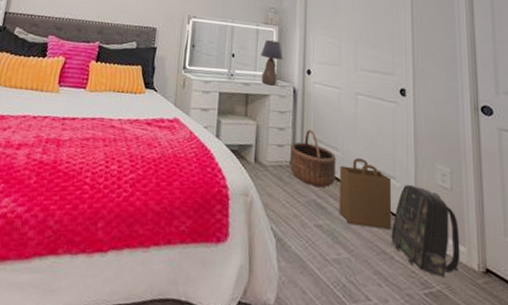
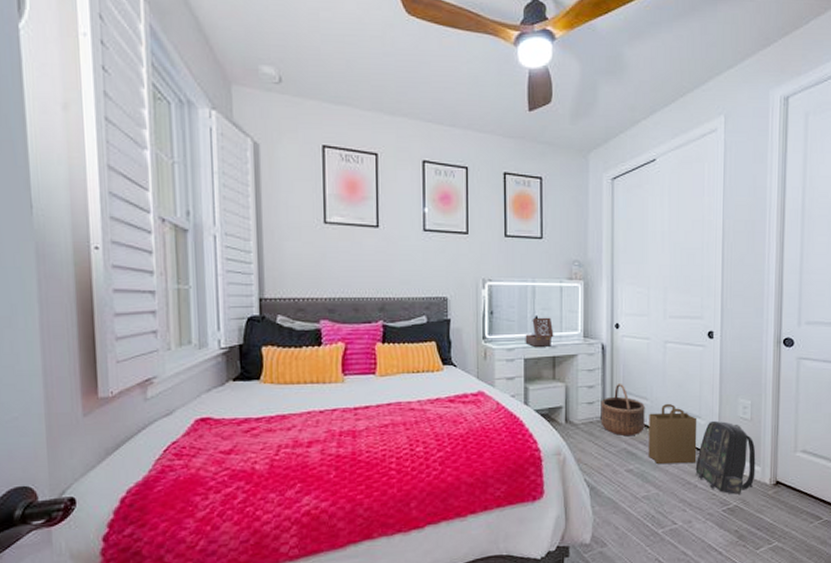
jewelry box: none [221,55,249,84] -> present [525,317,554,347]
table lamp: present [260,39,283,86] -> none [565,296,590,345]

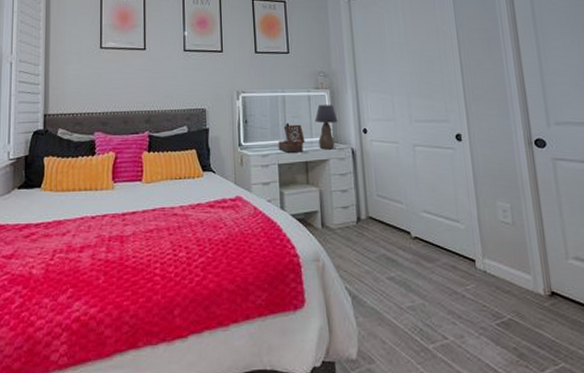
table lamp: none [565,296,590,345] -> present [314,104,338,150]
basket: present [601,384,645,437] -> none [355,188,402,242]
shopping bag: present [648,403,697,465] -> none [405,207,461,272]
backpack: present [695,420,756,495] -> none [460,225,527,306]

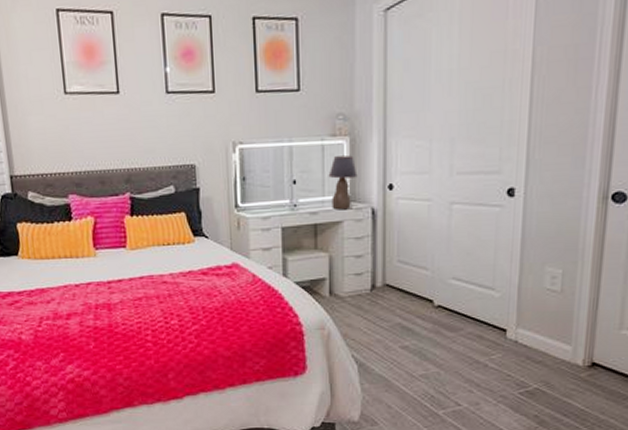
jewelry box: present [278,124,305,153] -> none [282,180,315,214]

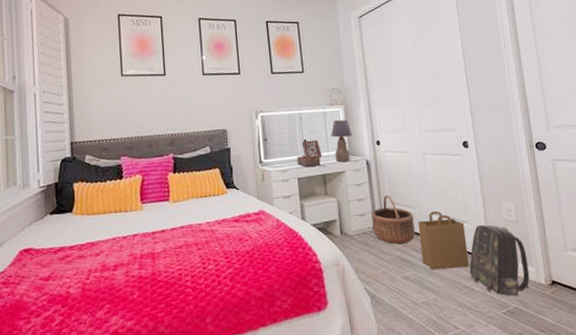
jewelry box: none [282,180,315,214] -> present [296,140,323,167]
basket: none [370,252,424,310] -> present [371,195,416,245]
shopping bag: none [428,273,490,342] -> present [418,210,470,270]
backpack: none [485,292,566,376] -> present [469,224,530,296]

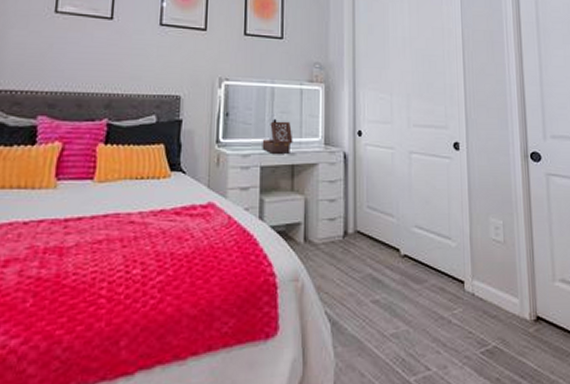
table lamp: present [330,119,353,163] -> none [305,99,331,153]
basket: present [371,195,416,245] -> none [343,198,391,260]
shopping bag: present [418,210,470,270] -> none [395,221,449,295]
backpack: present [469,224,530,296] -> none [448,242,514,333]

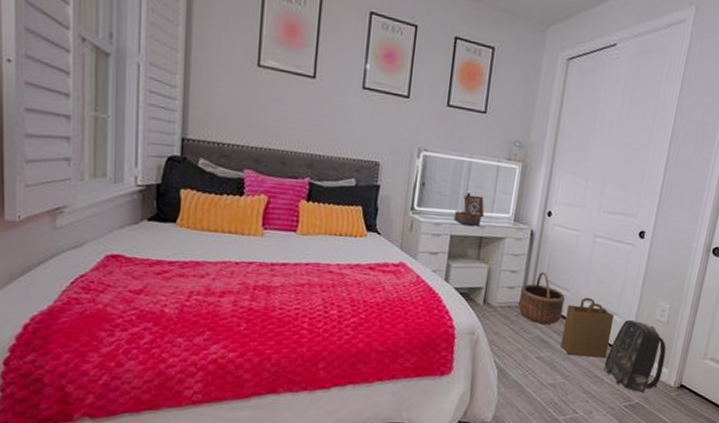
basket: none [343,198,391,260] -> present [518,272,565,325]
shopping bag: none [395,221,449,295] -> present [560,297,615,358]
backpack: none [448,242,514,333] -> present [603,319,666,393]

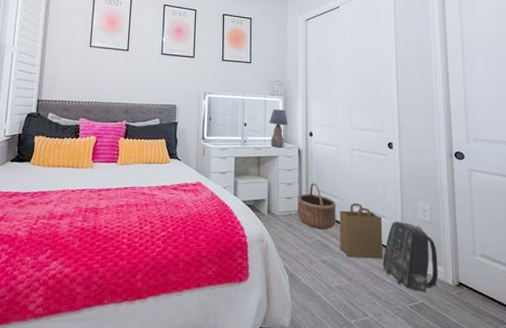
jewelry box: present [453,194,485,226] -> none [236,124,259,148]
table lamp: none [497,178,524,229] -> present [268,108,289,148]

